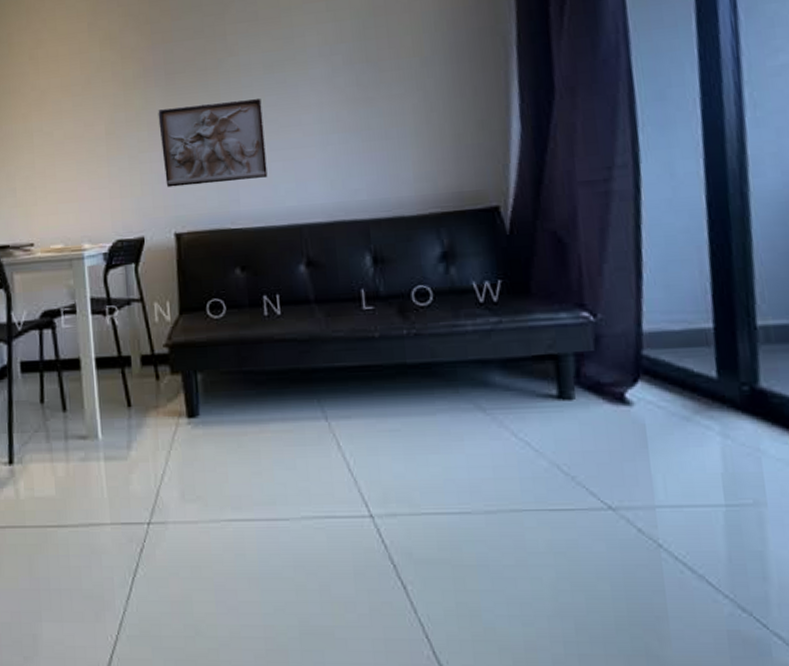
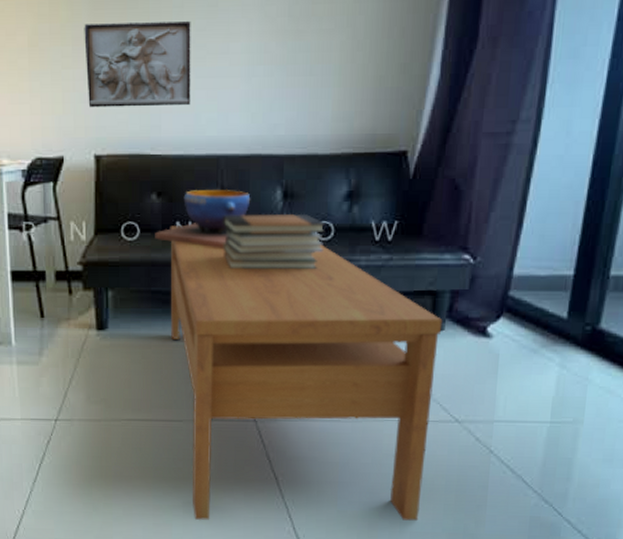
decorative bowl: none [242,259,340,321] -> present [155,190,251,248]
coffee table: none [257,299,586,645] -> present [170,226,443,521]
book stack: none [312,278,424,343] -> present [223,213,326,270]

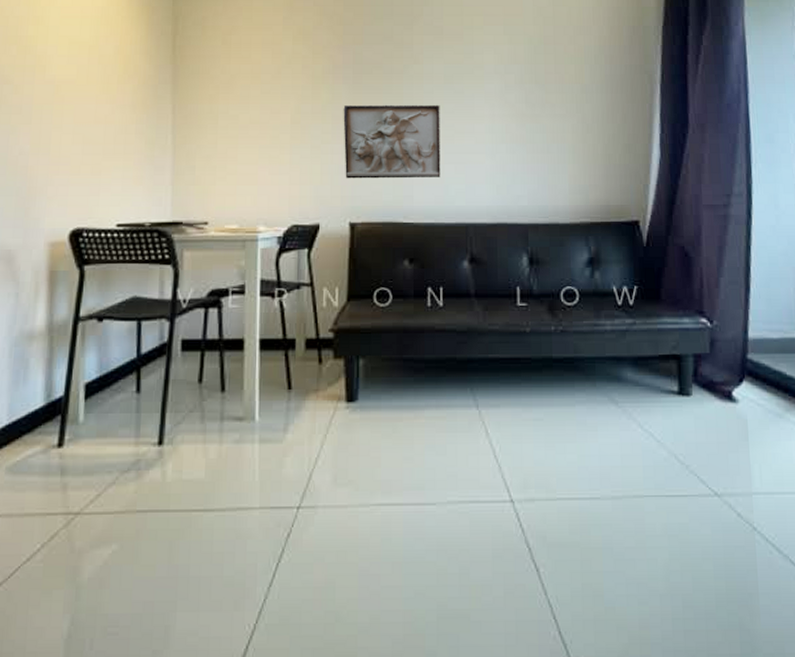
decorative bowl: present [155,190,251,248] -> none [407,256,499,314]
coffee table: present [170,226,443,521] -> none [422,291,691,628]
book stack: present [223,213,326,270] -> none [473,279,571,336]

